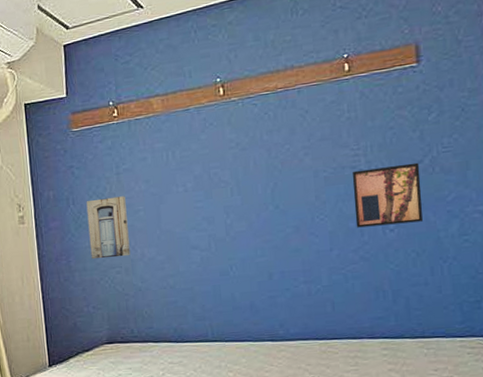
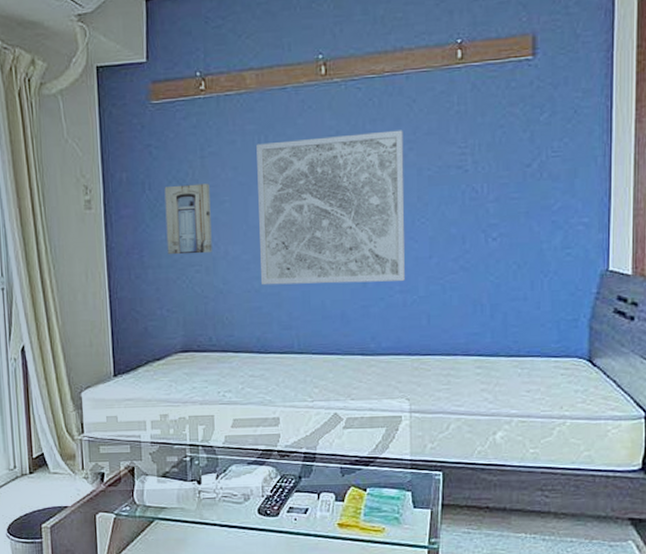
wall art: none [165,138,308,282] -> present [256,130,406,286]
wall art: present [352,162,423,228] -> none [457,166,528,235]

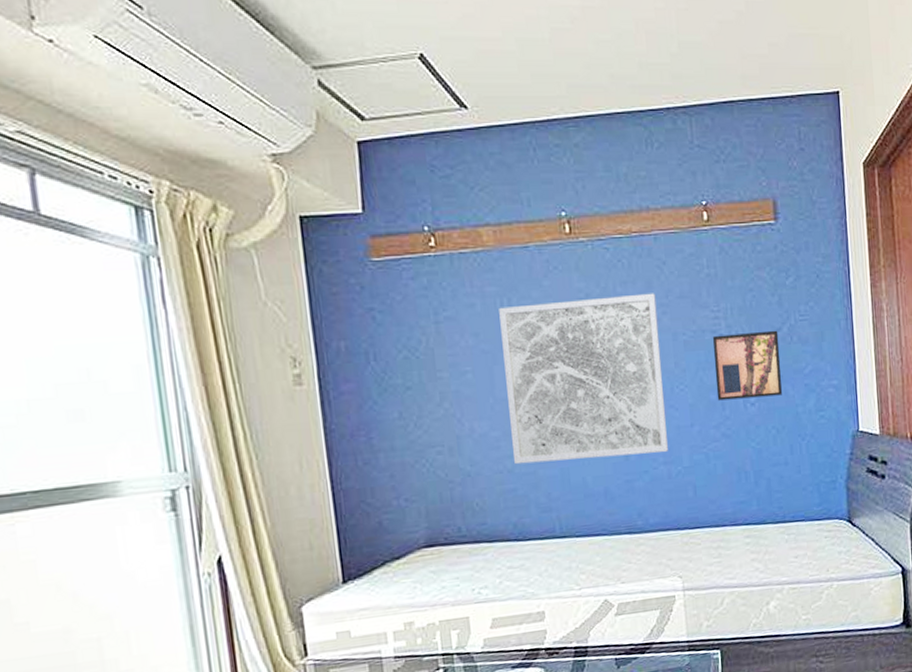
wall art: present [164,183,212,255] -> none [393,352,455,436]
wall art: none [457,166,528,235] -> present [712,330,782,401]

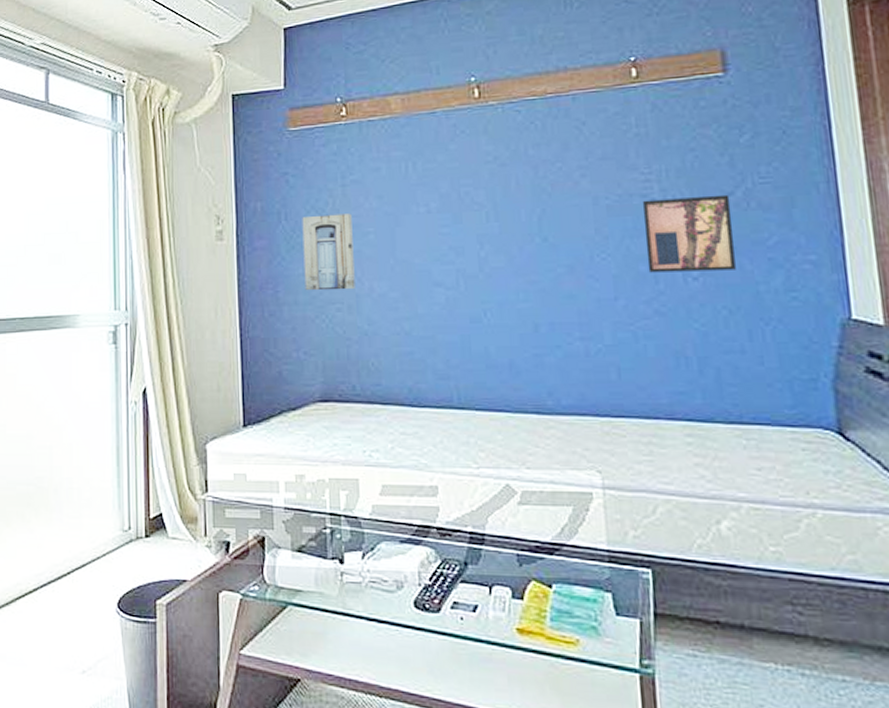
wall art: none [393,352,455,436] -> present [302,213,355,291]
wall art: present [499,293,668,465] -> none [403,155,586,327]

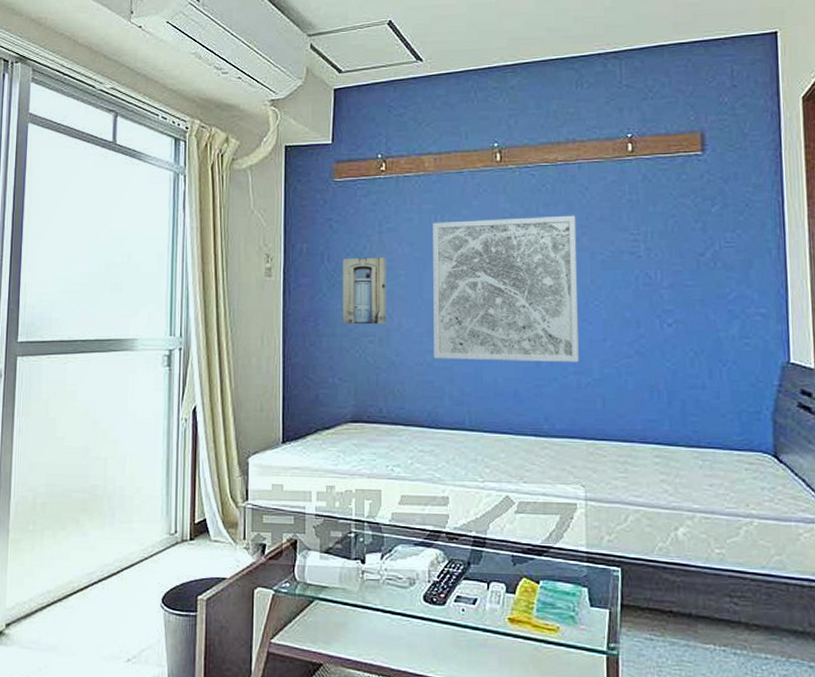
wall art: none [403,155,586,327] -> present [432,215,580,363]
wall art: present [642,194,736,273] -> none [630,255,703,319]

